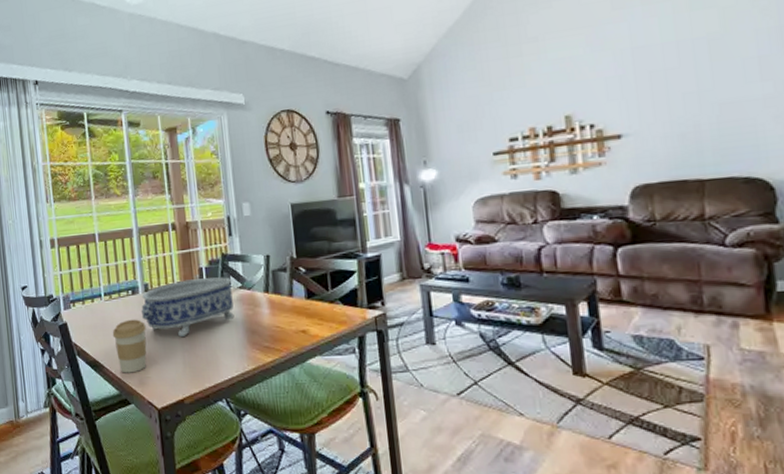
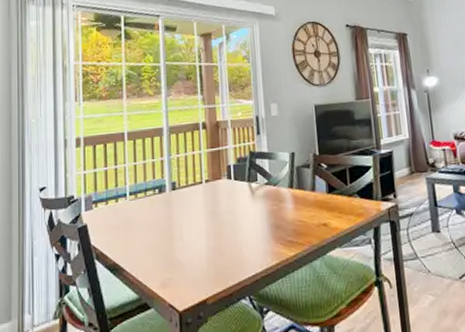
coffee cup: present [112,319,147,373] -> none [135,218,171,276]
decorative bowl: present [141,277,234,338] -> none [167,174,260,236]

